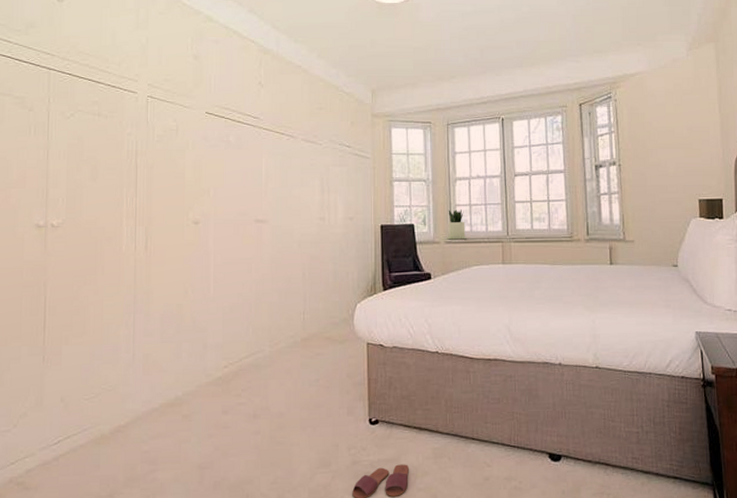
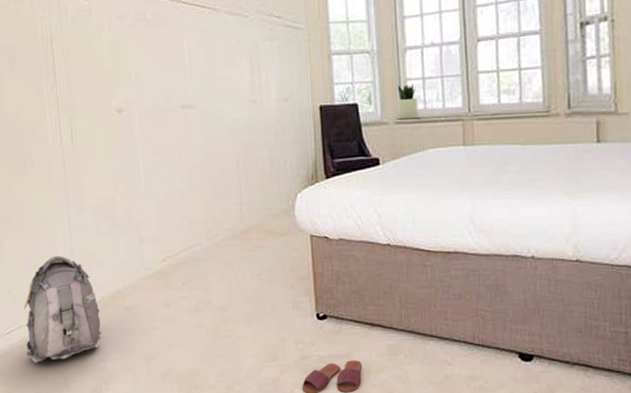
backpack: none [72,361,156,477] -> present [24,255,102,364]

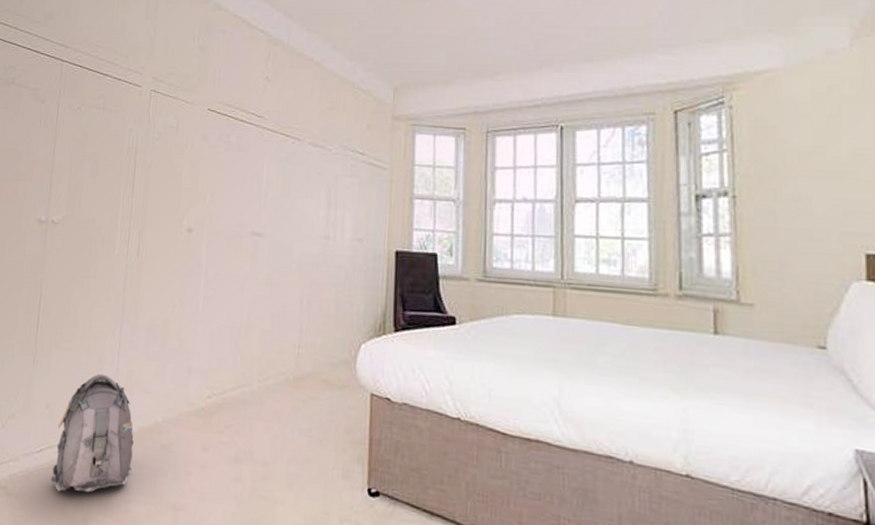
planter: present [397,84,420,120] -> none [479,239,505,279]

